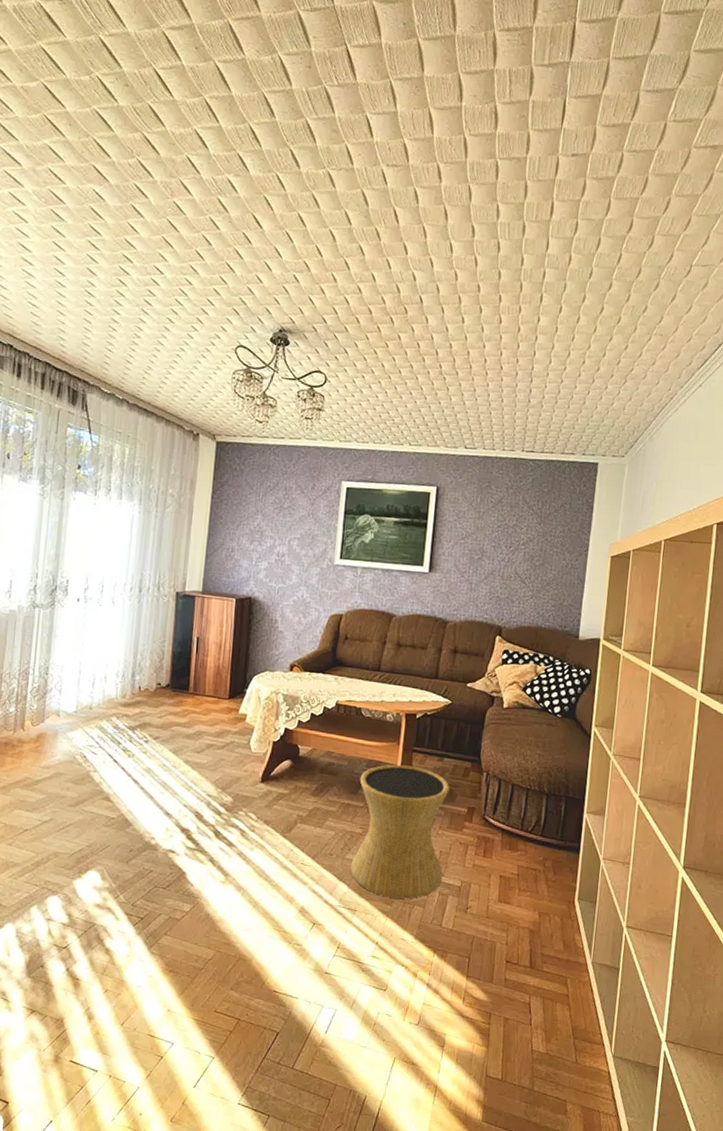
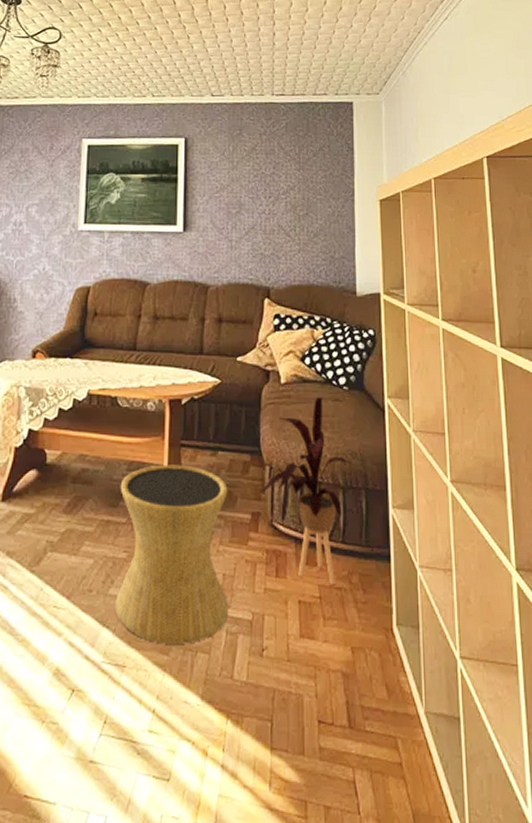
house plant: none [477,721,556,867] -> present [260,397,350,586]

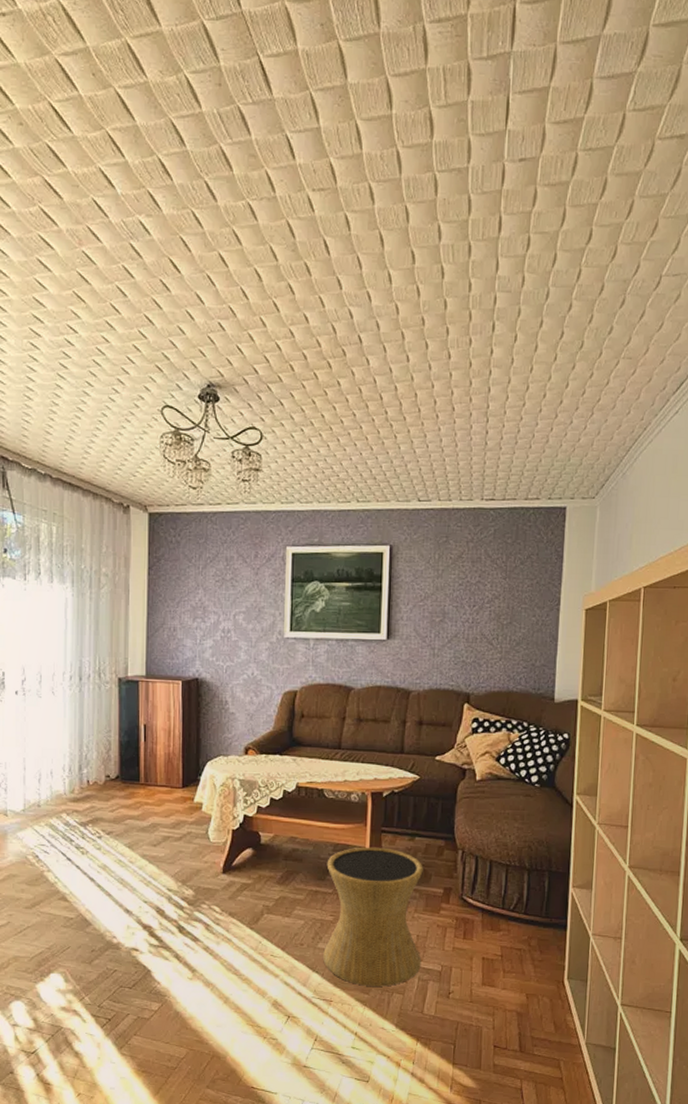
house plant: present [260,397,350,586] -> none [452,792,537,947]

